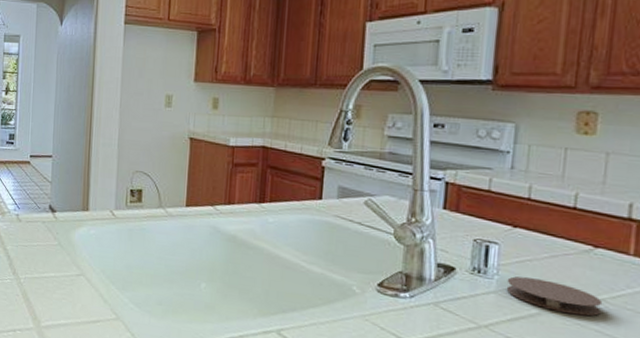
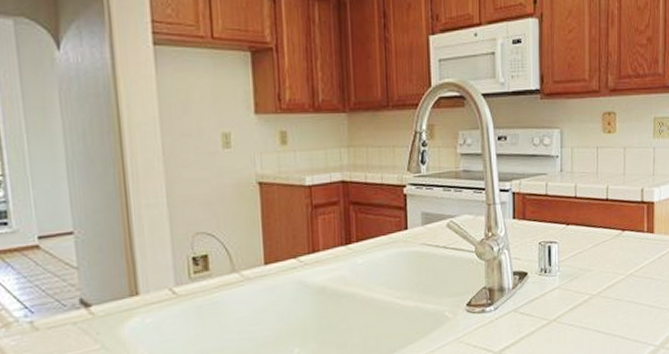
coaster: present [506,276,603,317] -> none [566,267,631,293]

